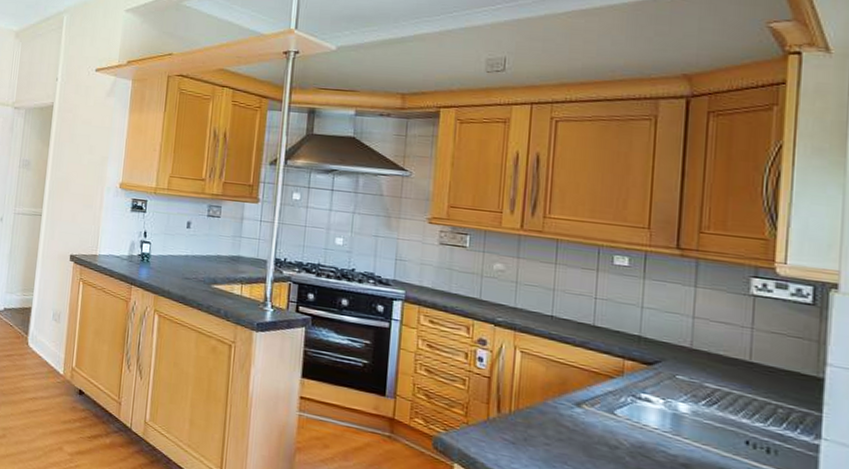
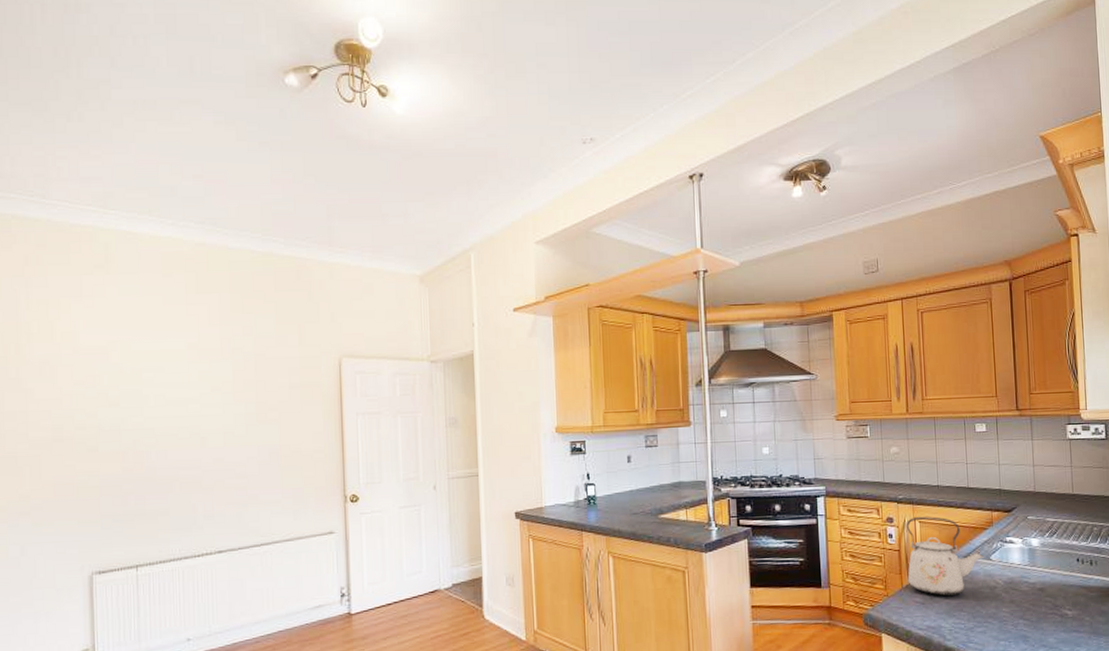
kettle: none [496,345,607,444] -> present [906,516,985,596]

